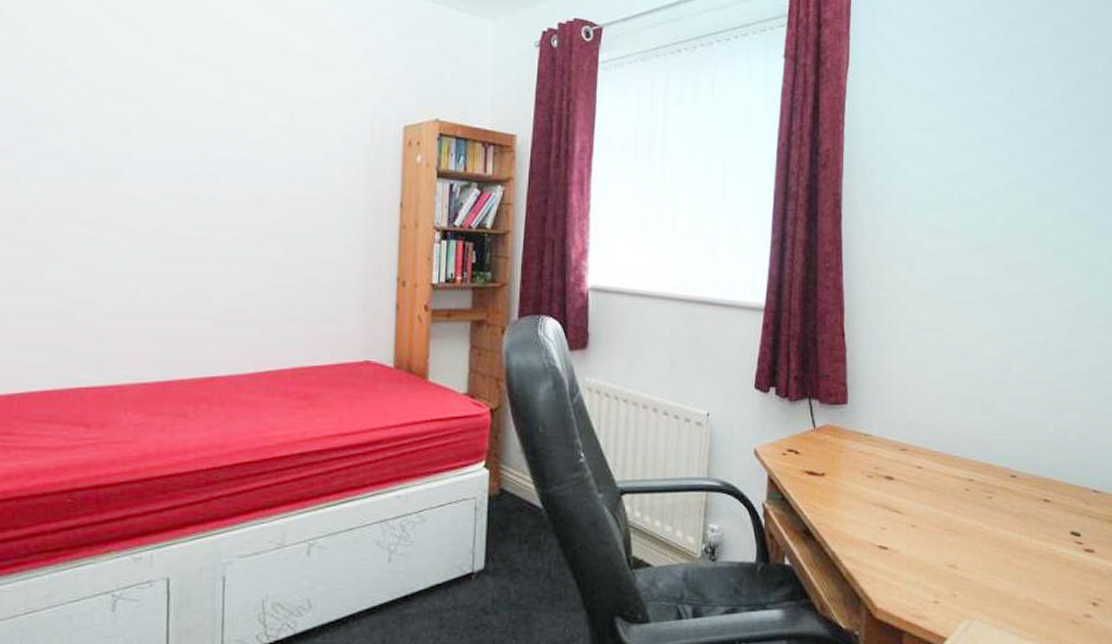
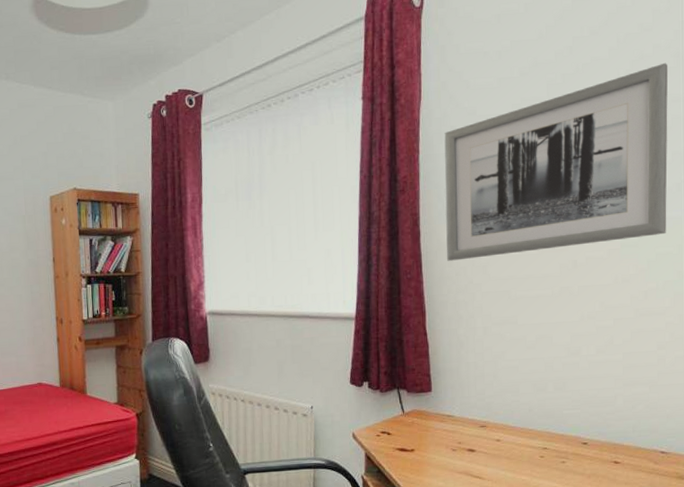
wall art: none [869,59,1103,252] -> present [444,62,668,261]

